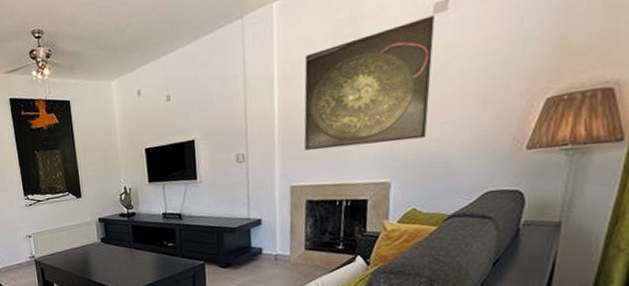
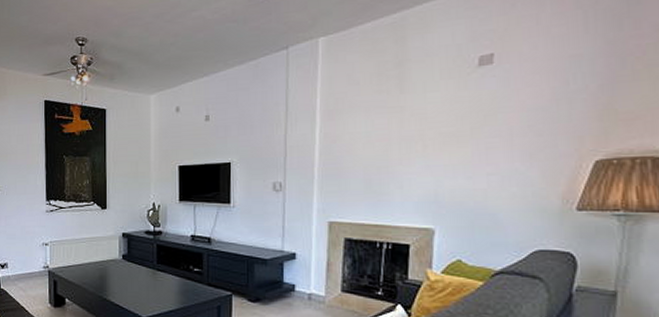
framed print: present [304,15,435,150] -> none [345,67,480,188]

